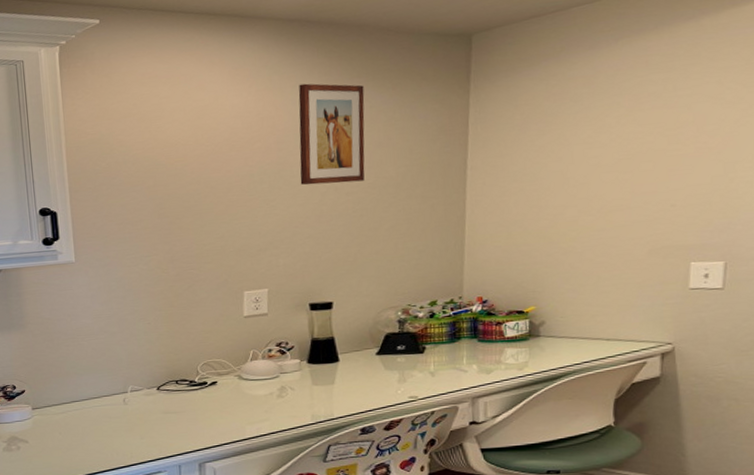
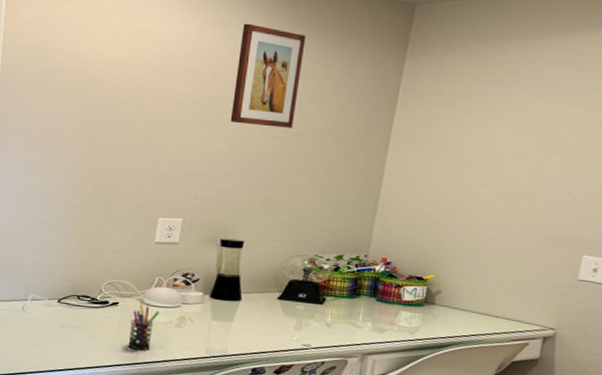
pen holder: none [232,380,259,427] -> present [128,304,159,351]

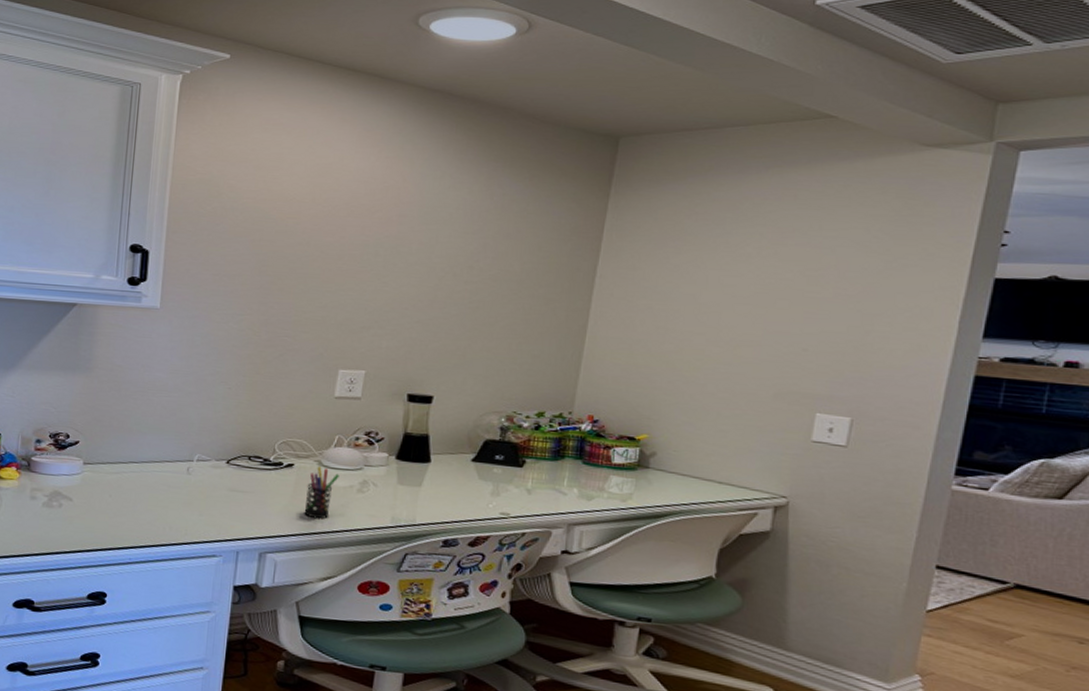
wall art: present [230,23,306,128] -> none [417,158,500,271]

